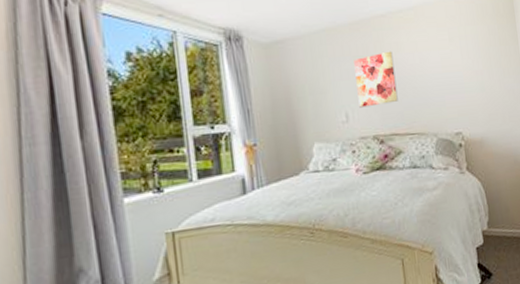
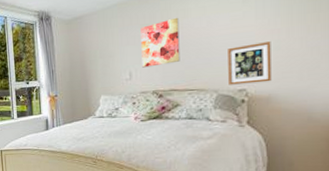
picture frame: none [441,83,482,128] -> present [228,41,272,85]

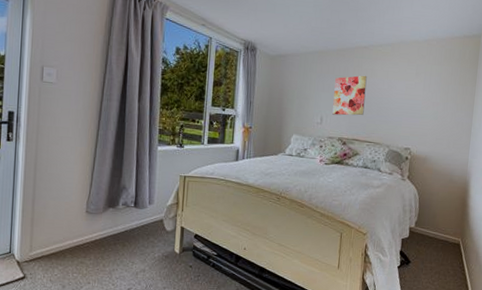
picture frame: present [228,41,272,85] -> none [398,110,432,145]

